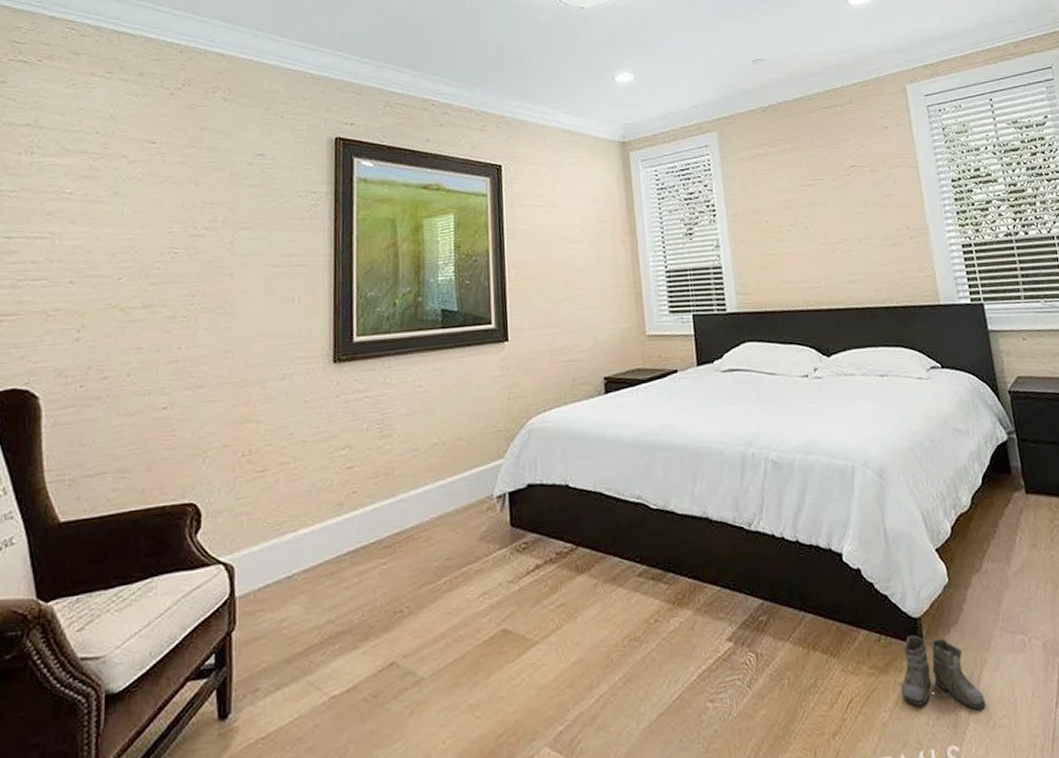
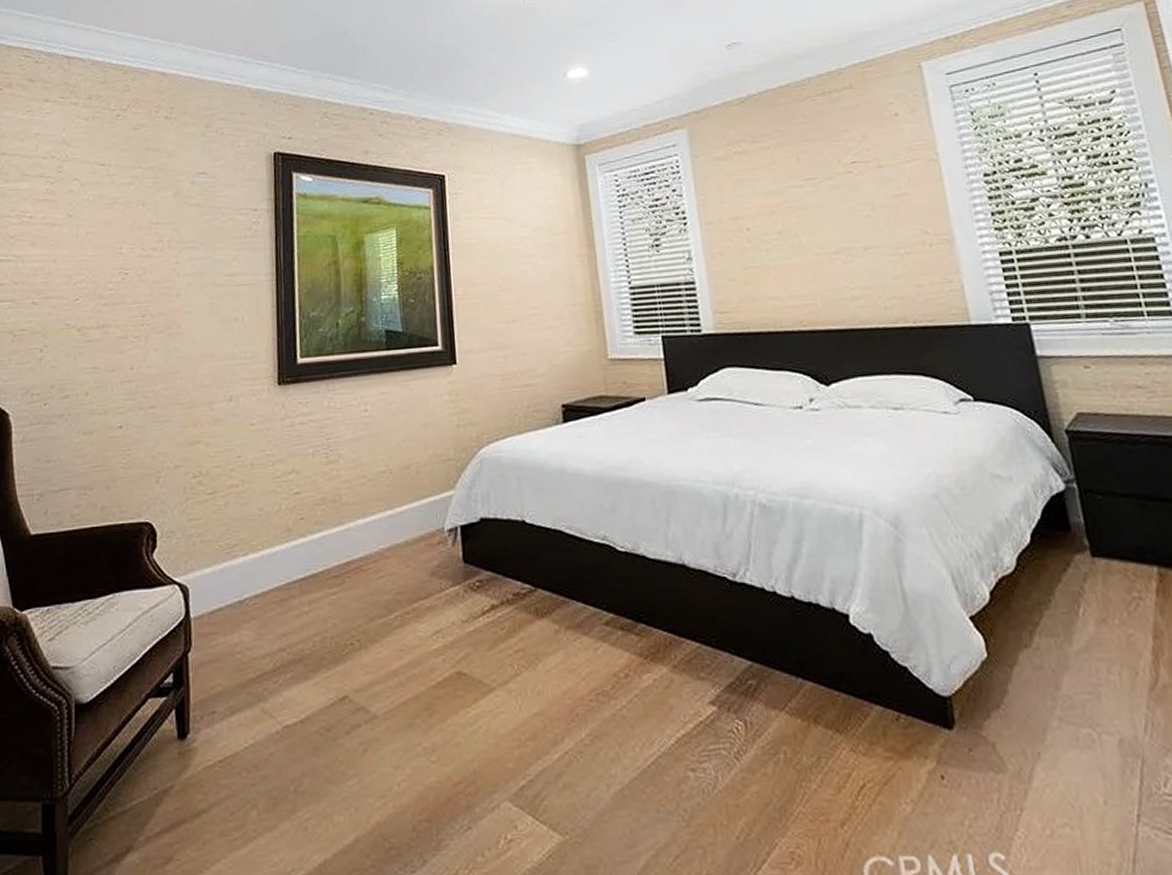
boots: present [894,635,986,710] -> none [918,716,1040,813]

